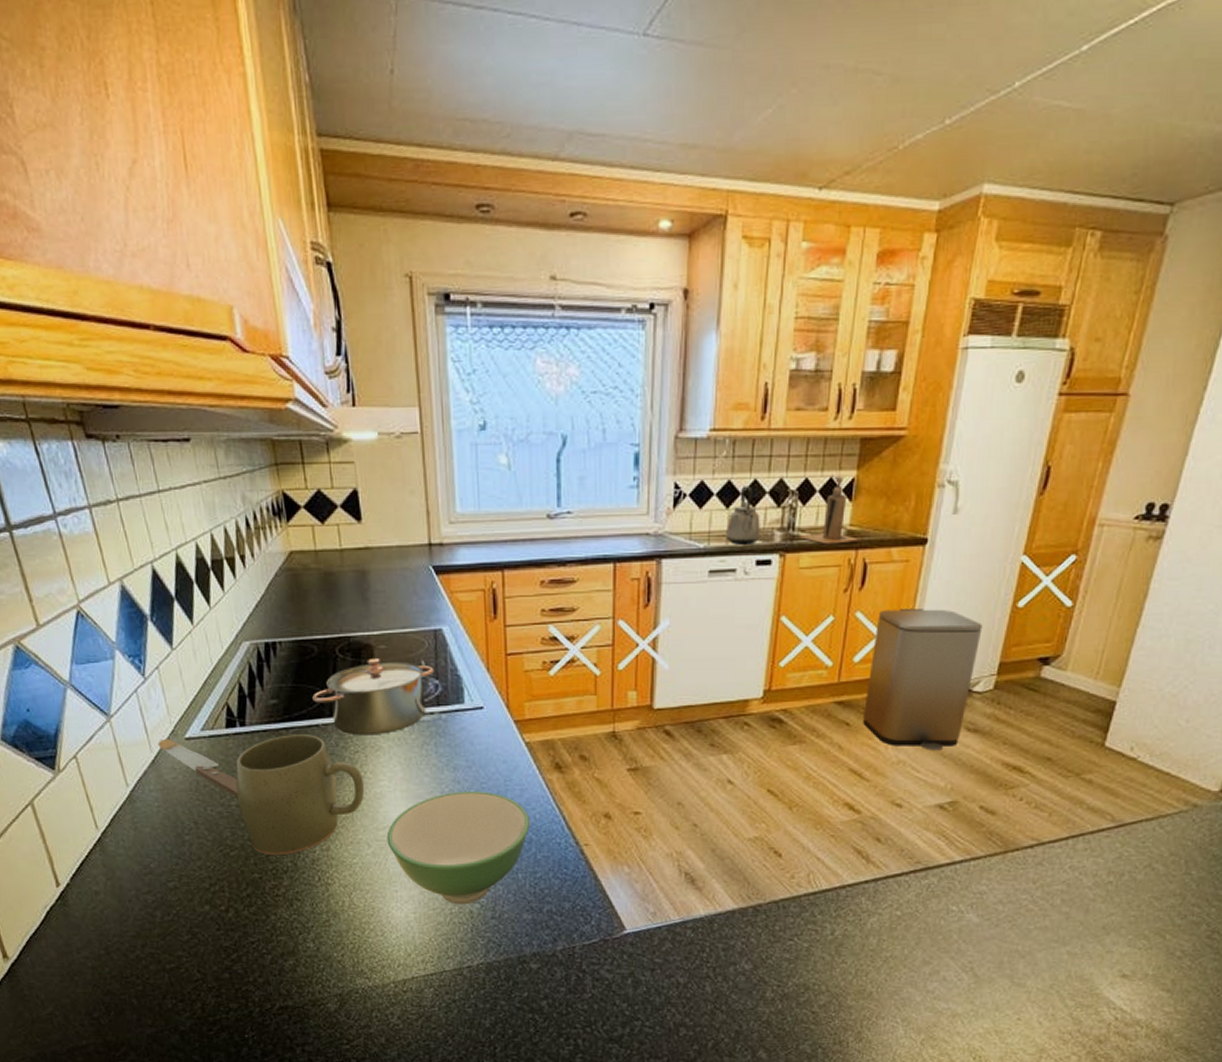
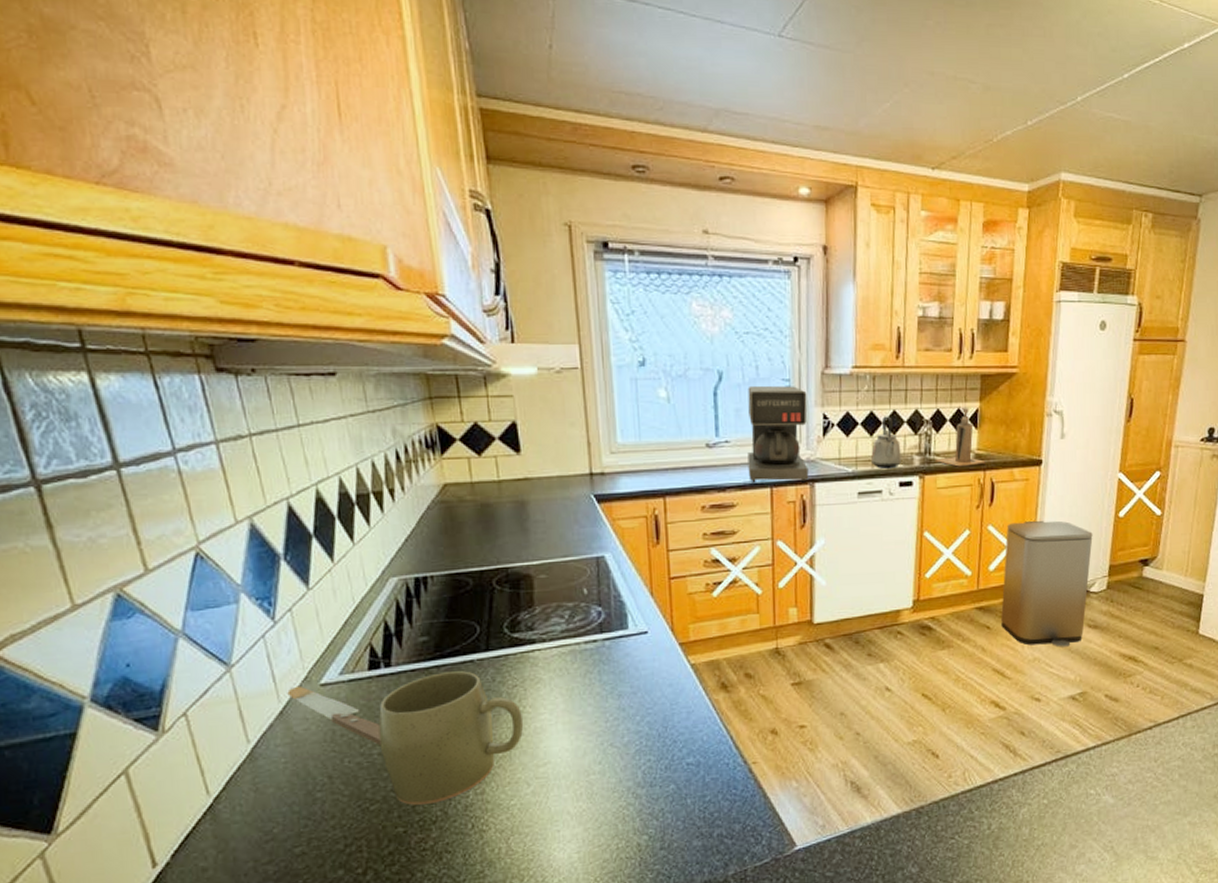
cooking pot: present [312,657,435,736] -> none [467,587,597,669]
bowl: present [386,792,531,905] -> none [547,717,698,839]
coffee maker: none [590,451,658,559] -> present [747,385,809,484]

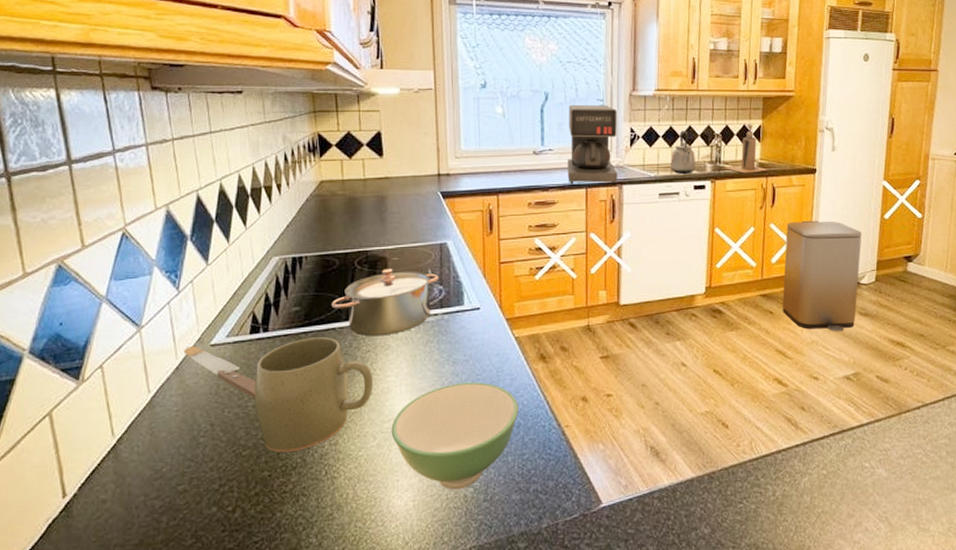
cooking pot: none [467,587,597,669] -> present [331,268,440,337]
bowl: none [547,717,698,839] -> present [391,382,519,490]

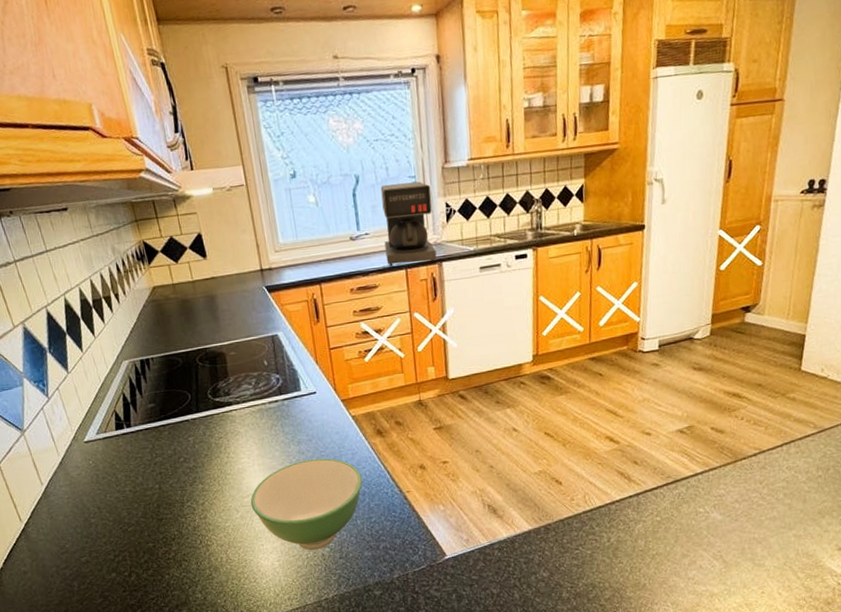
knife: present [184,345,256,399] -> none [63,443,131,484]
mug: present [254,337,374,453] -> none [126,428,230,528]
cooking pot: present [331,268,440,337] -> none [181,362,275,425]
kettle: present [670,130,696,174] -> none [489,199,516,245]
soap dispenser: present [724,123,768,174] -> none [546,184,592,238]
pedal bin: present [782,221,862,332] -> none [612,278,696,389]

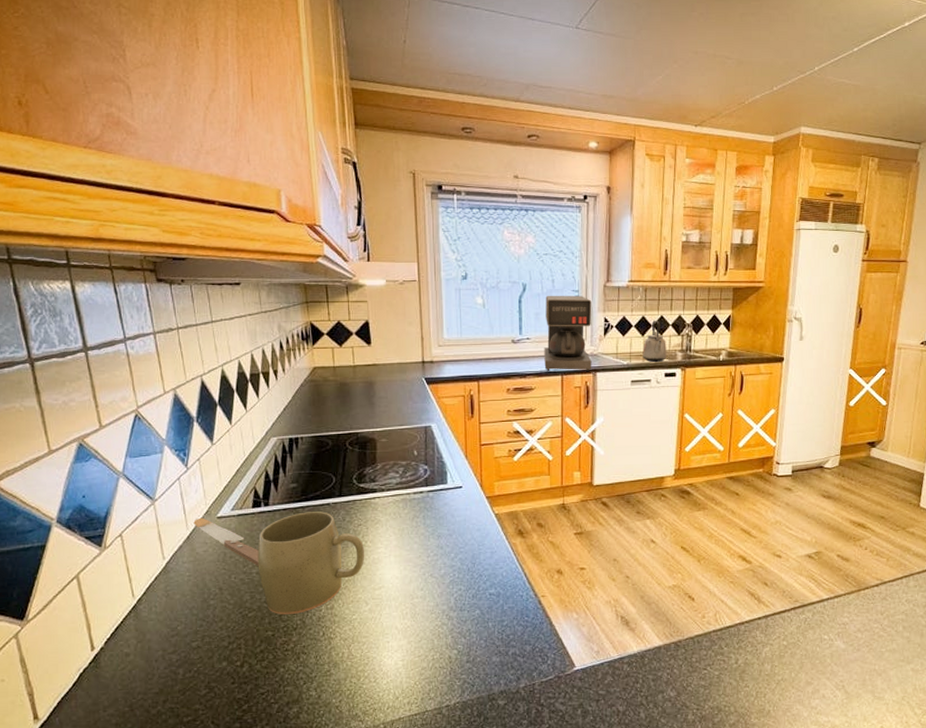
knife: none [63,443,131,484] -> present [193,517,259,566]
mug: none [126,428,230,528] -> present [257,511,365,615]
bowl: present [250,458,363,551] -> none [381,555,499,652]
kettle: none [489,199,516,245] -> present [642,320,667,362]

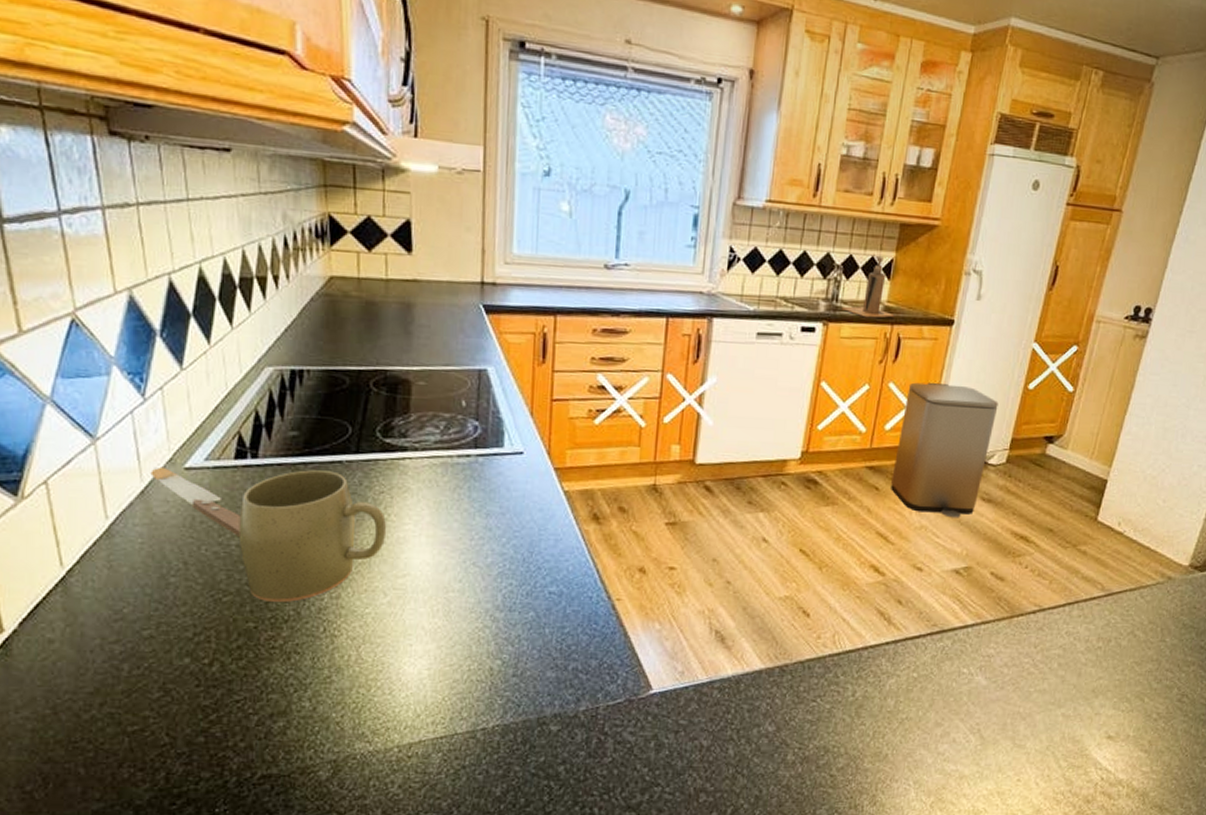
coffee maker: present [544,295,592,372] -> none [645,208,715,317]
kettle: present [642,320,667,362] -> none [775,256,808,311]
soap dispenser: none [694,313,736,362] -> present [841,255,895,319]
pedal bin: none [748,407,827,513] -> present [891,382,999,518]

